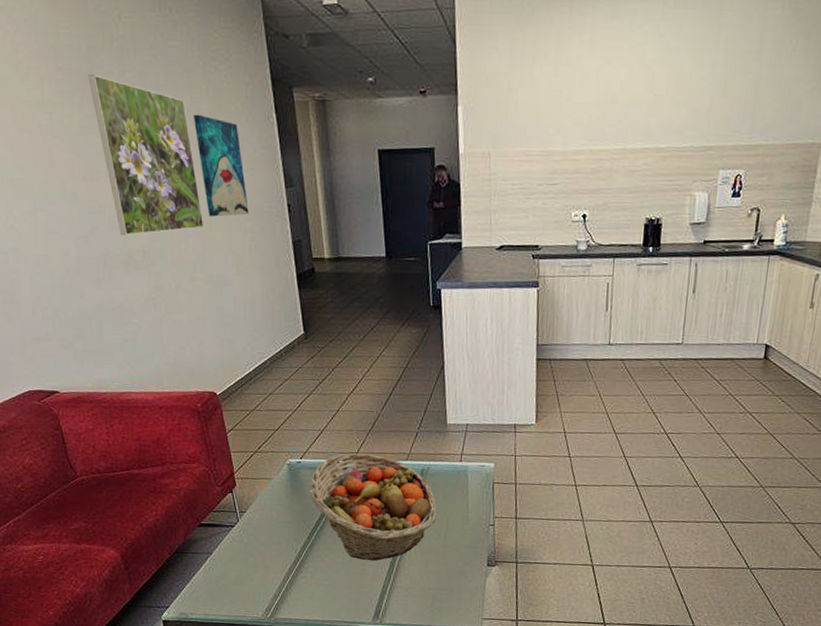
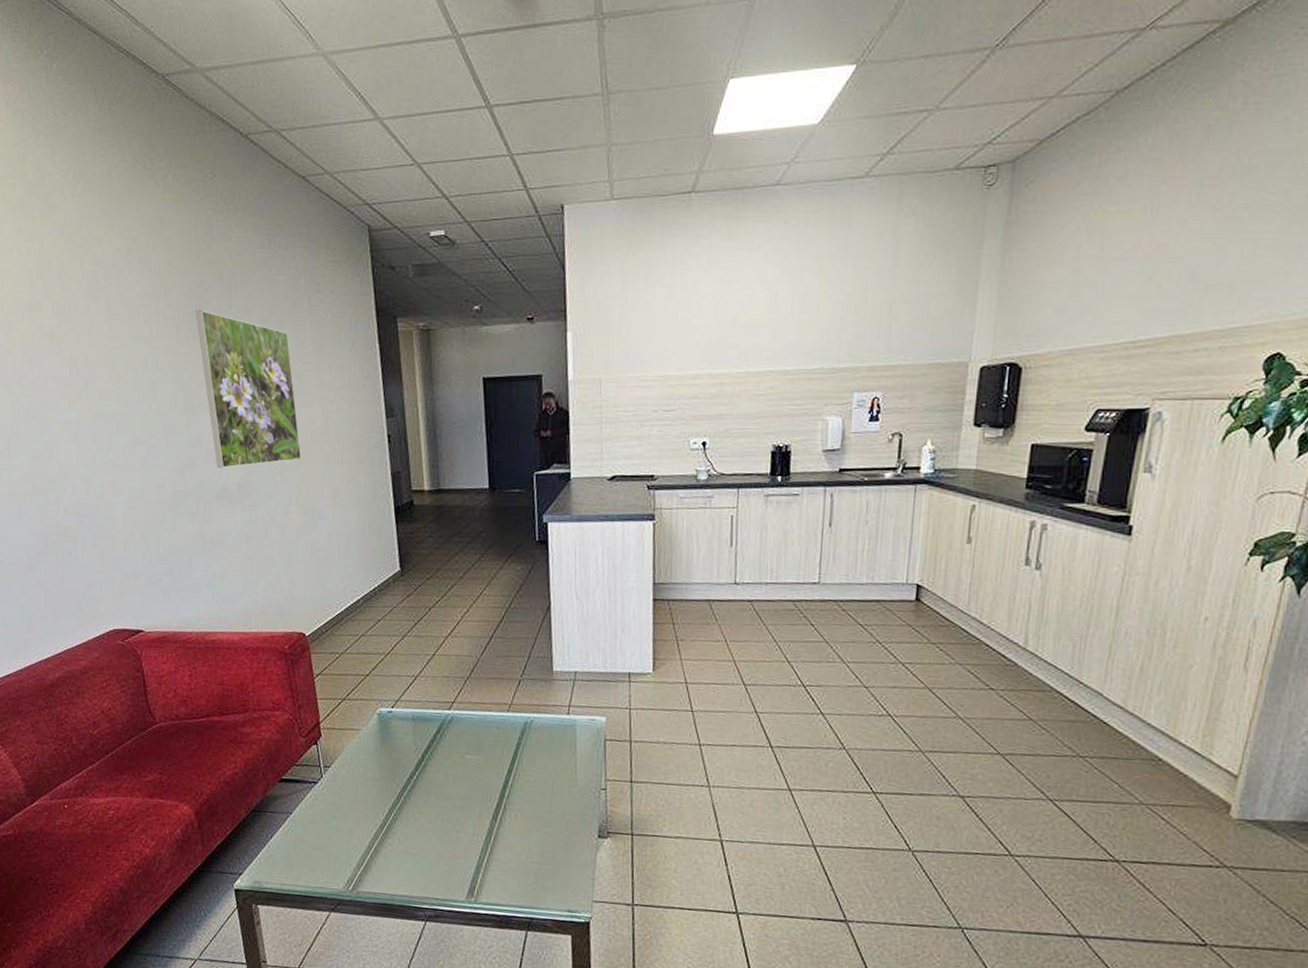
wall art: present [193,114,249,217] -> none [296,346,348,449]
fruit basket: present [310,452,437,561] -> none [401,702,541,828]

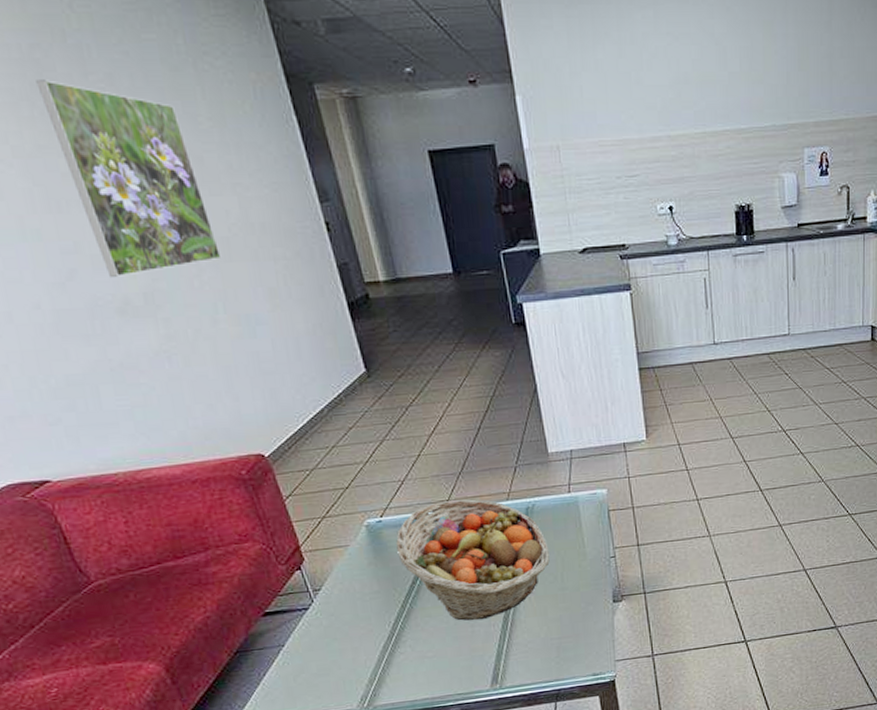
fruit basket: none [401,702,541,828] -> present [396,499,550,621]

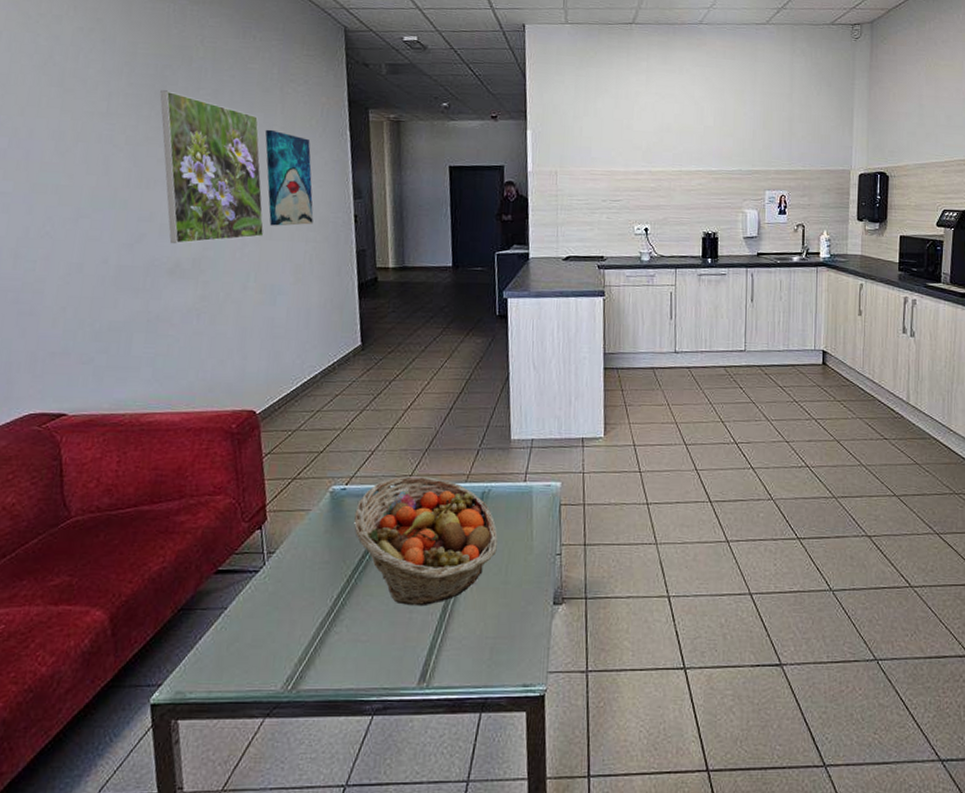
wall art: none [188,121,277,245] -> present [265,129,314,226]

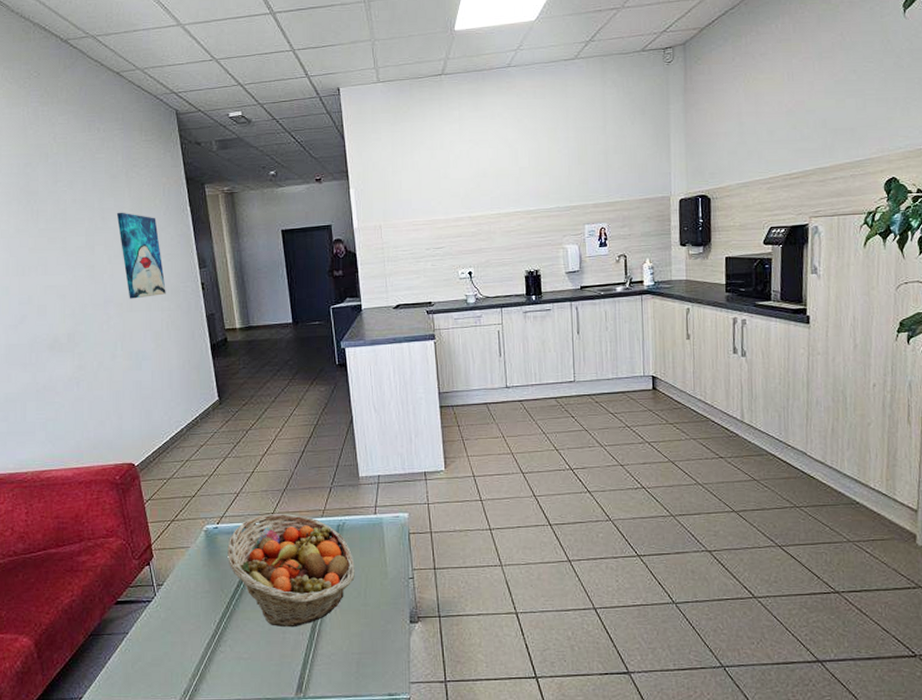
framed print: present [160,90,264,244] -> none [25,186,125,321]

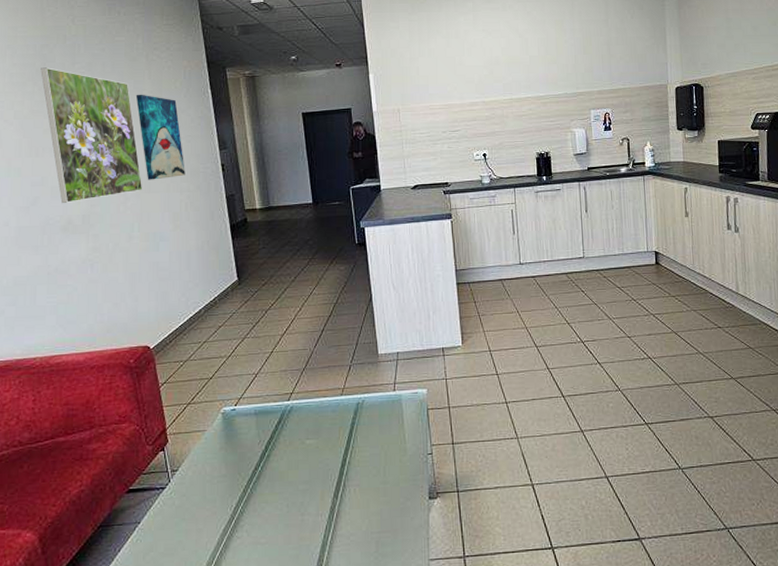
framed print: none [25,186,125,321] -> present [40,67,143,203]
fruit basket: present [227,513,355,628] -> none [245,392,374,510]

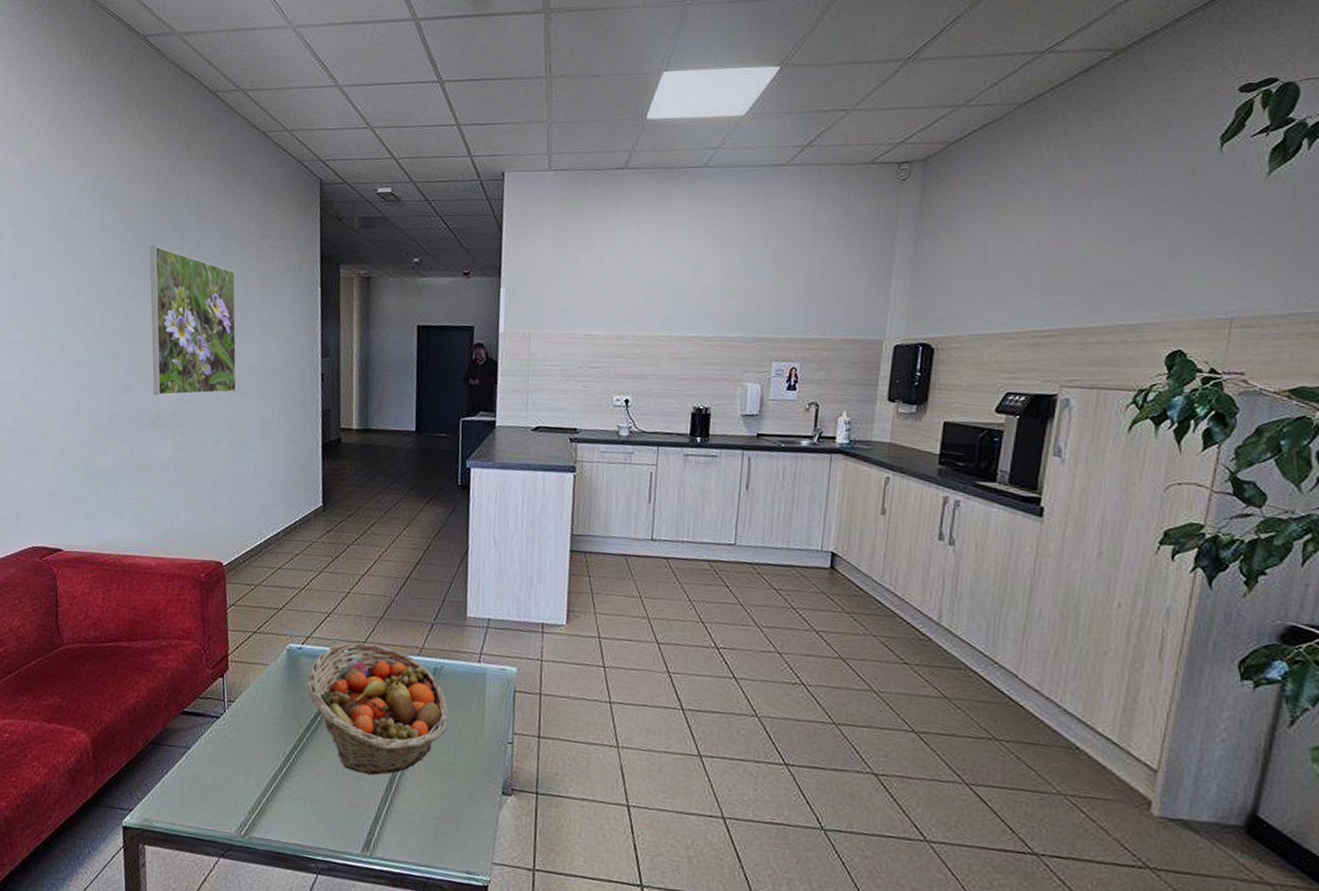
wall art: present [135,94,185,180] -> none [241,284,283,382]
fruit basket: none [245,392,374,510] -> present [308,642,448,776]

